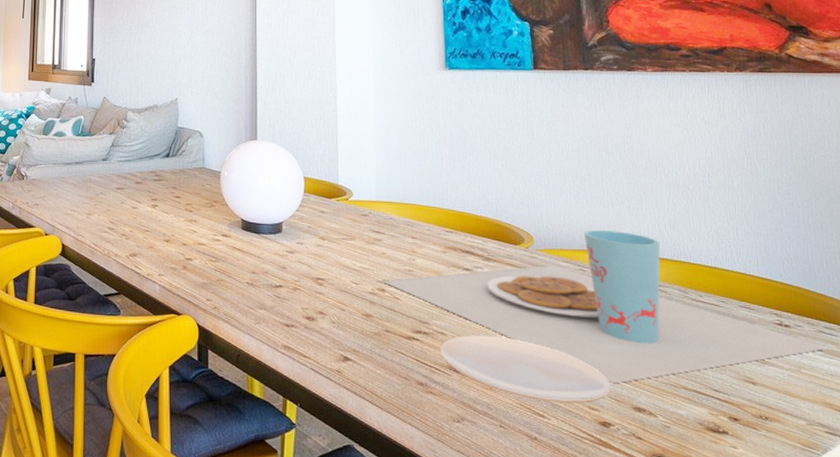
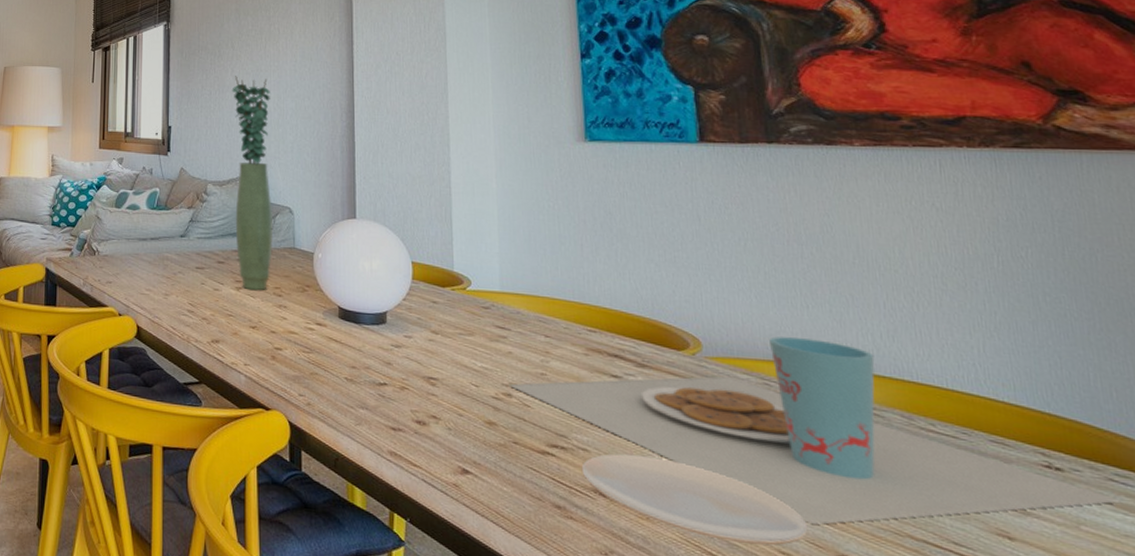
vase: none [150,13,185,208] -> present [231,76,273,291]

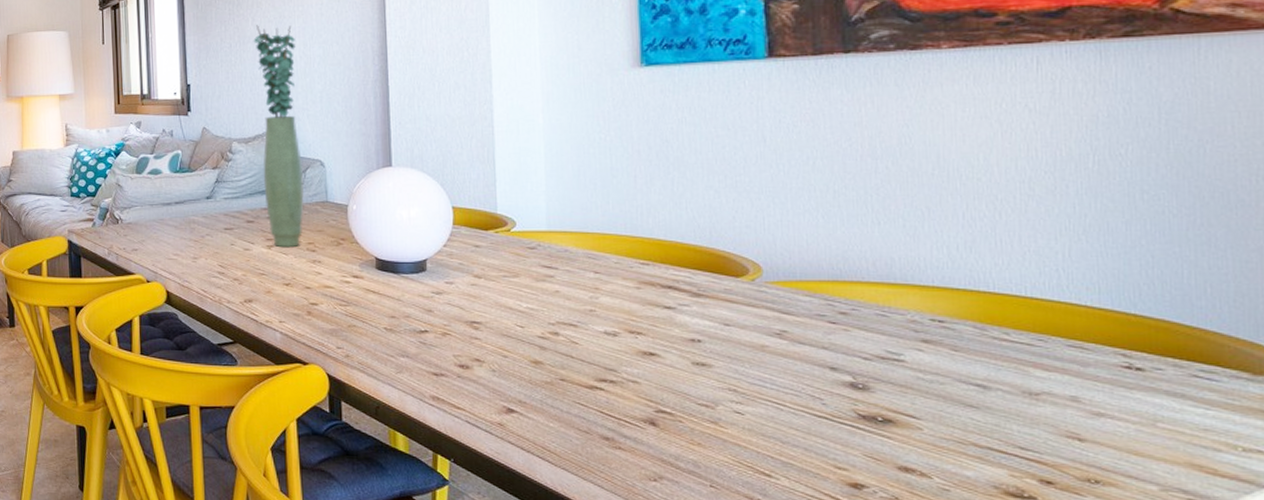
place setting: present [508,336,1123,525] -> none [555,256,1205,439]
plate: present [581,453,808,546] -> none [631,384,867,462]

